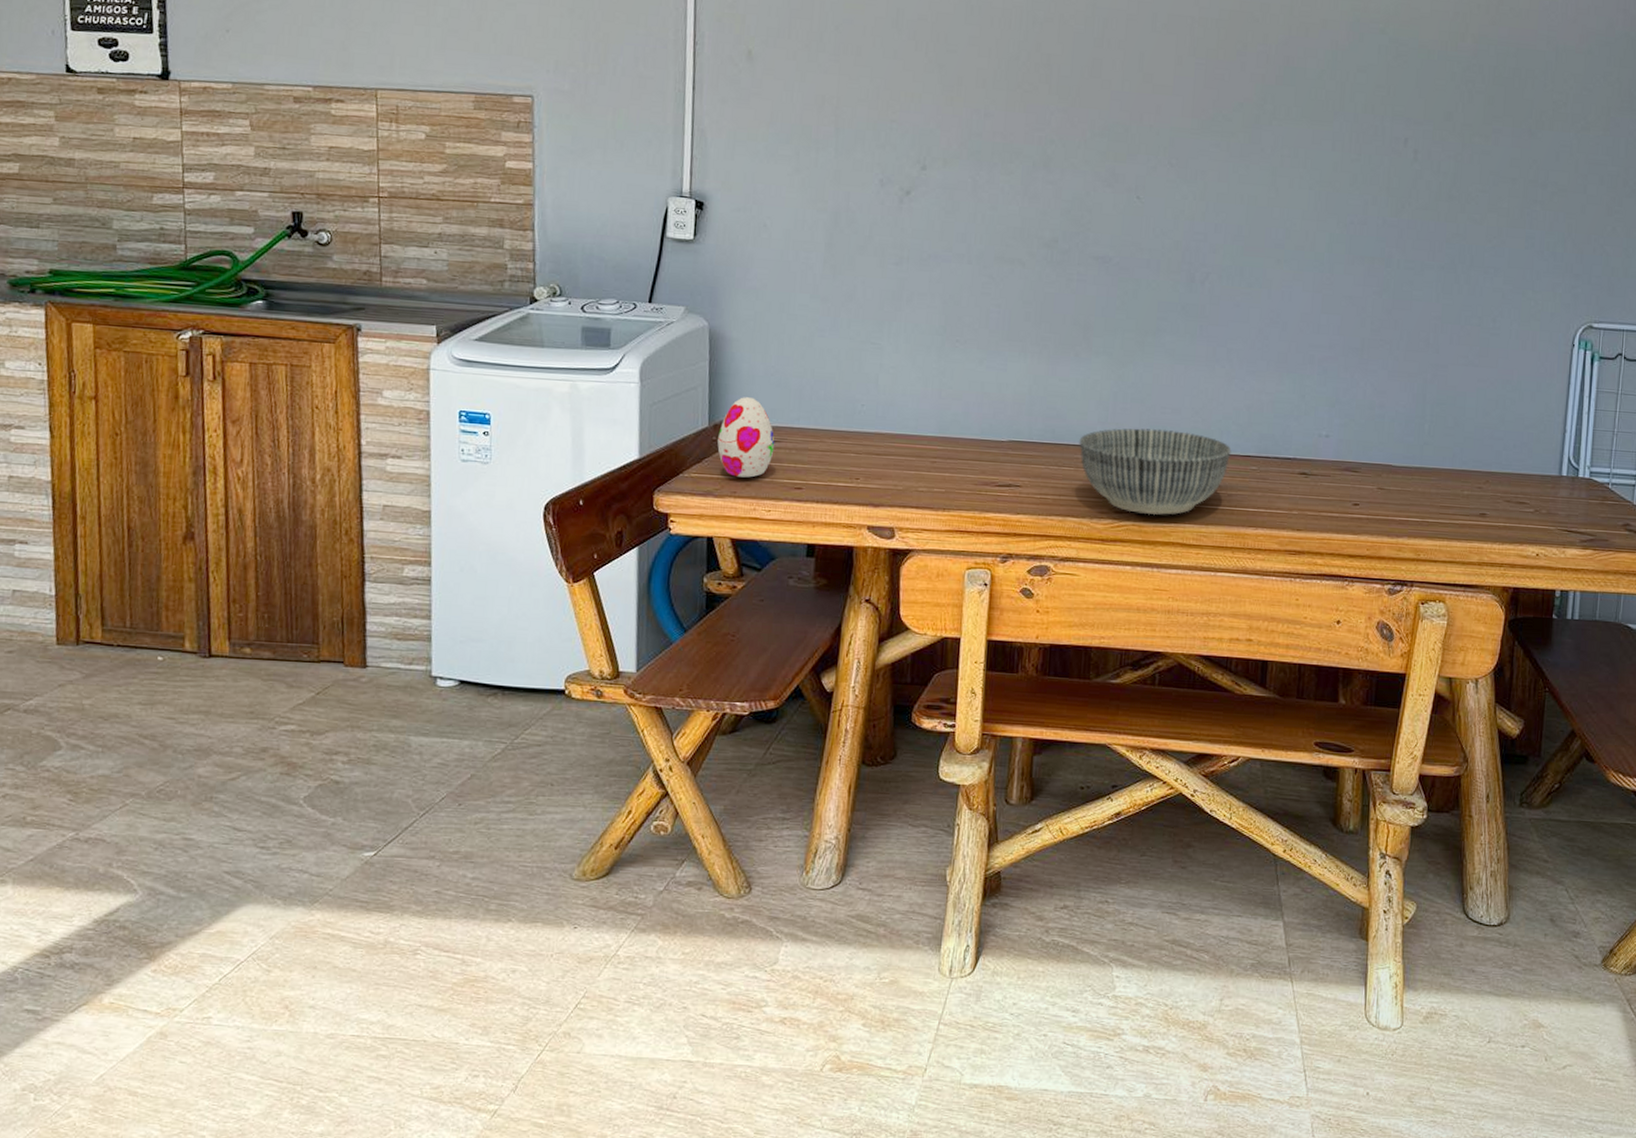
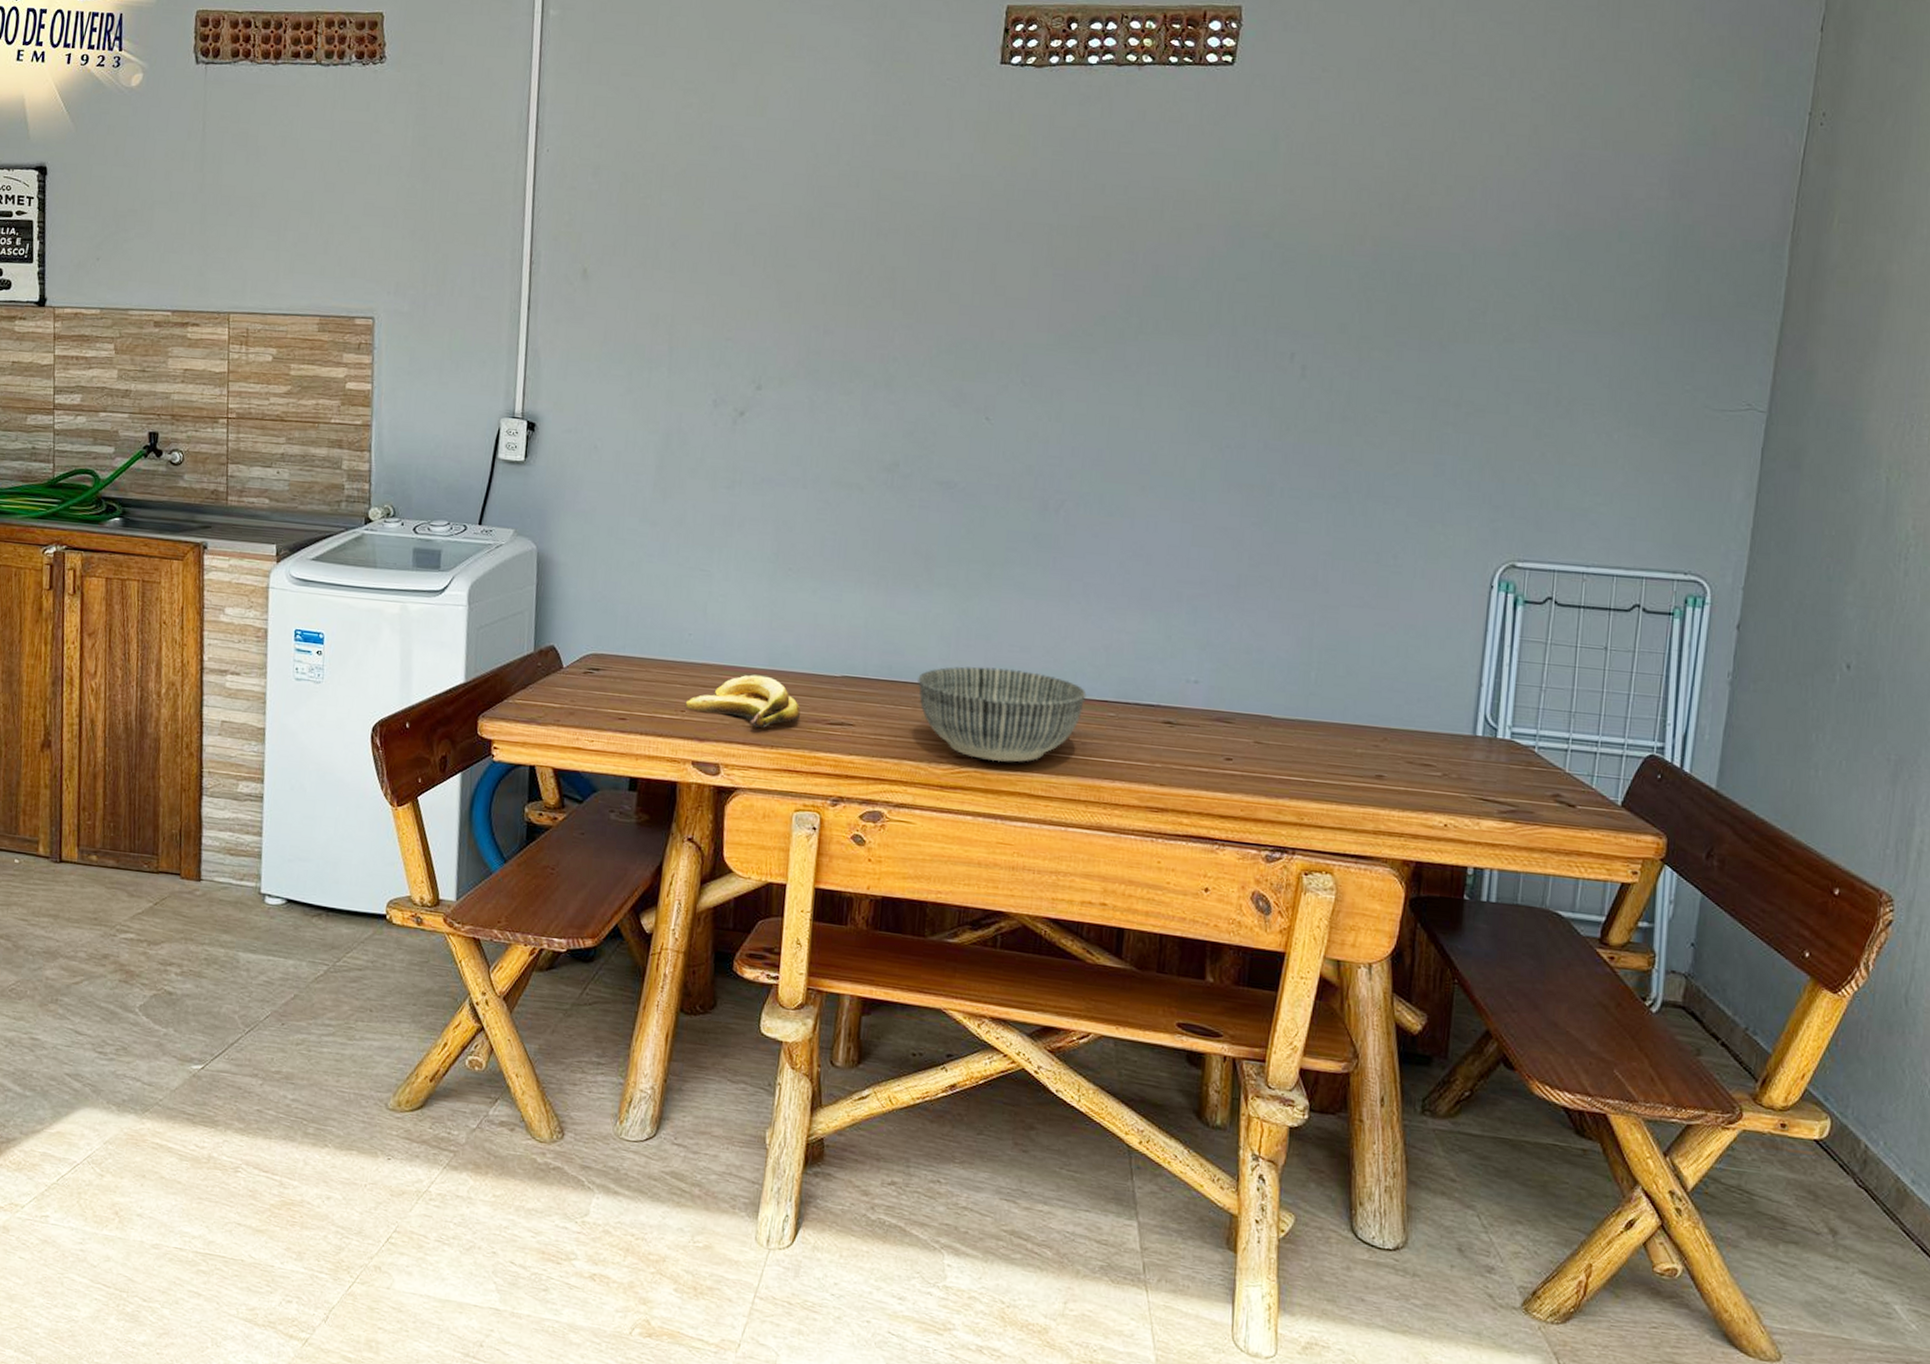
decorative egg: present [717,397,775,478] -> none [542,622,600,706]
banana: none [859,442,970,493] -> present [685,674,801,729]

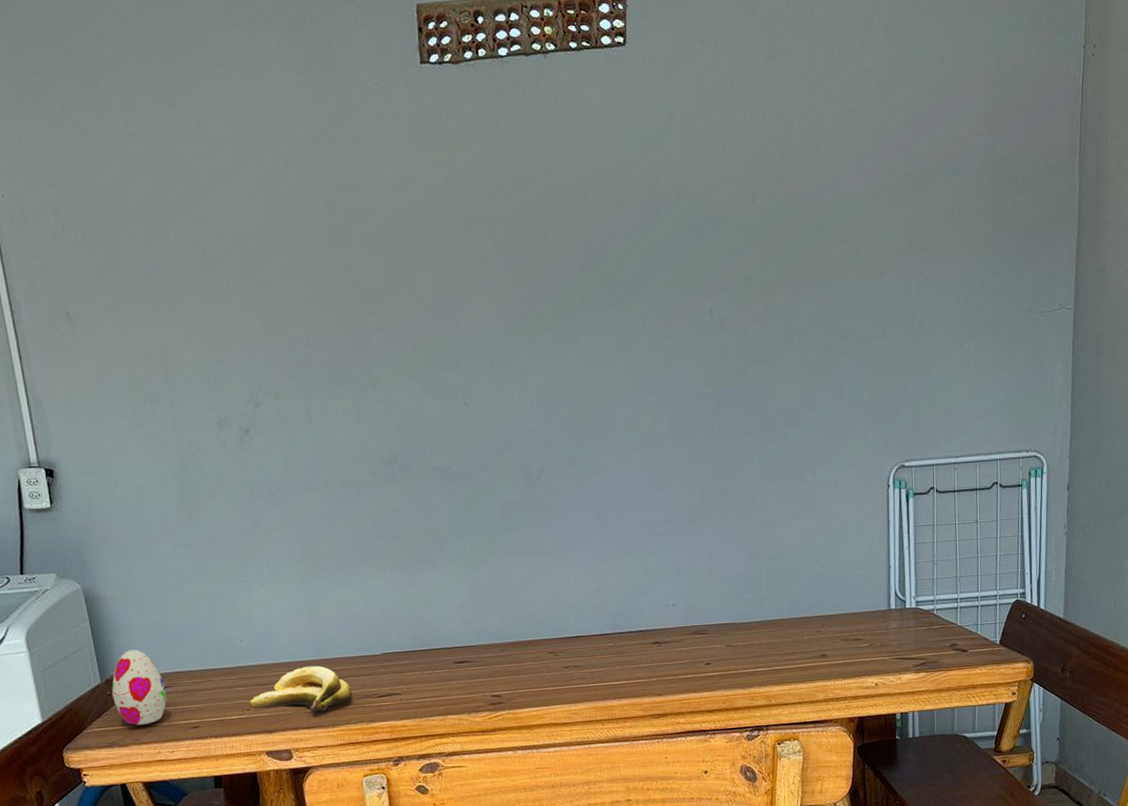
decorative egg: none [542,622,600,706] -> present [111,649,167,725]
bowl: present [918,666,1087,762] -> none [447,620,588,702]

